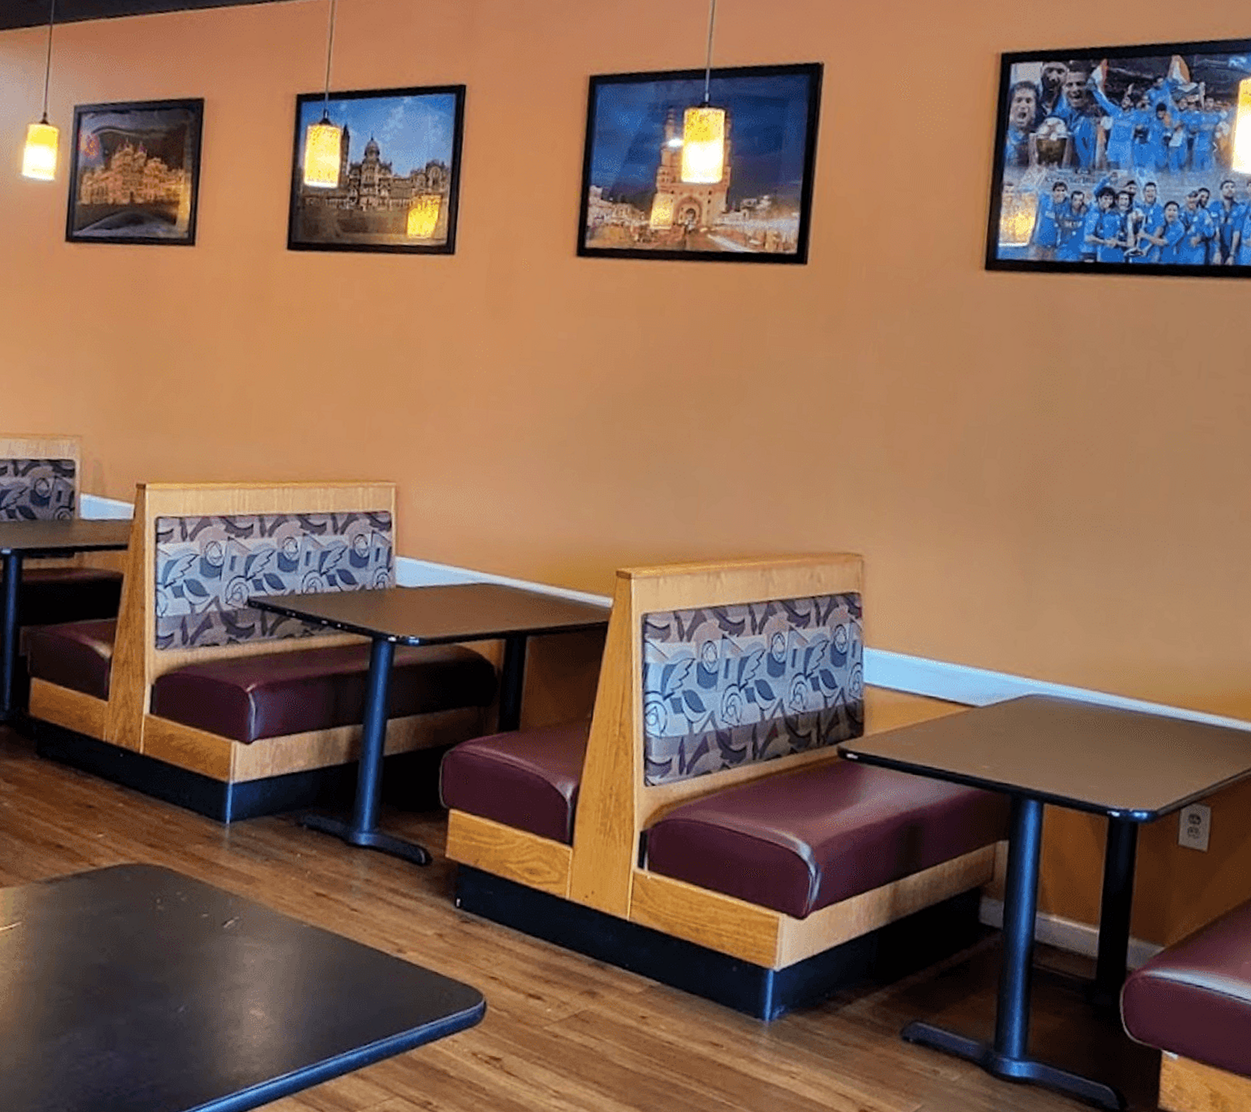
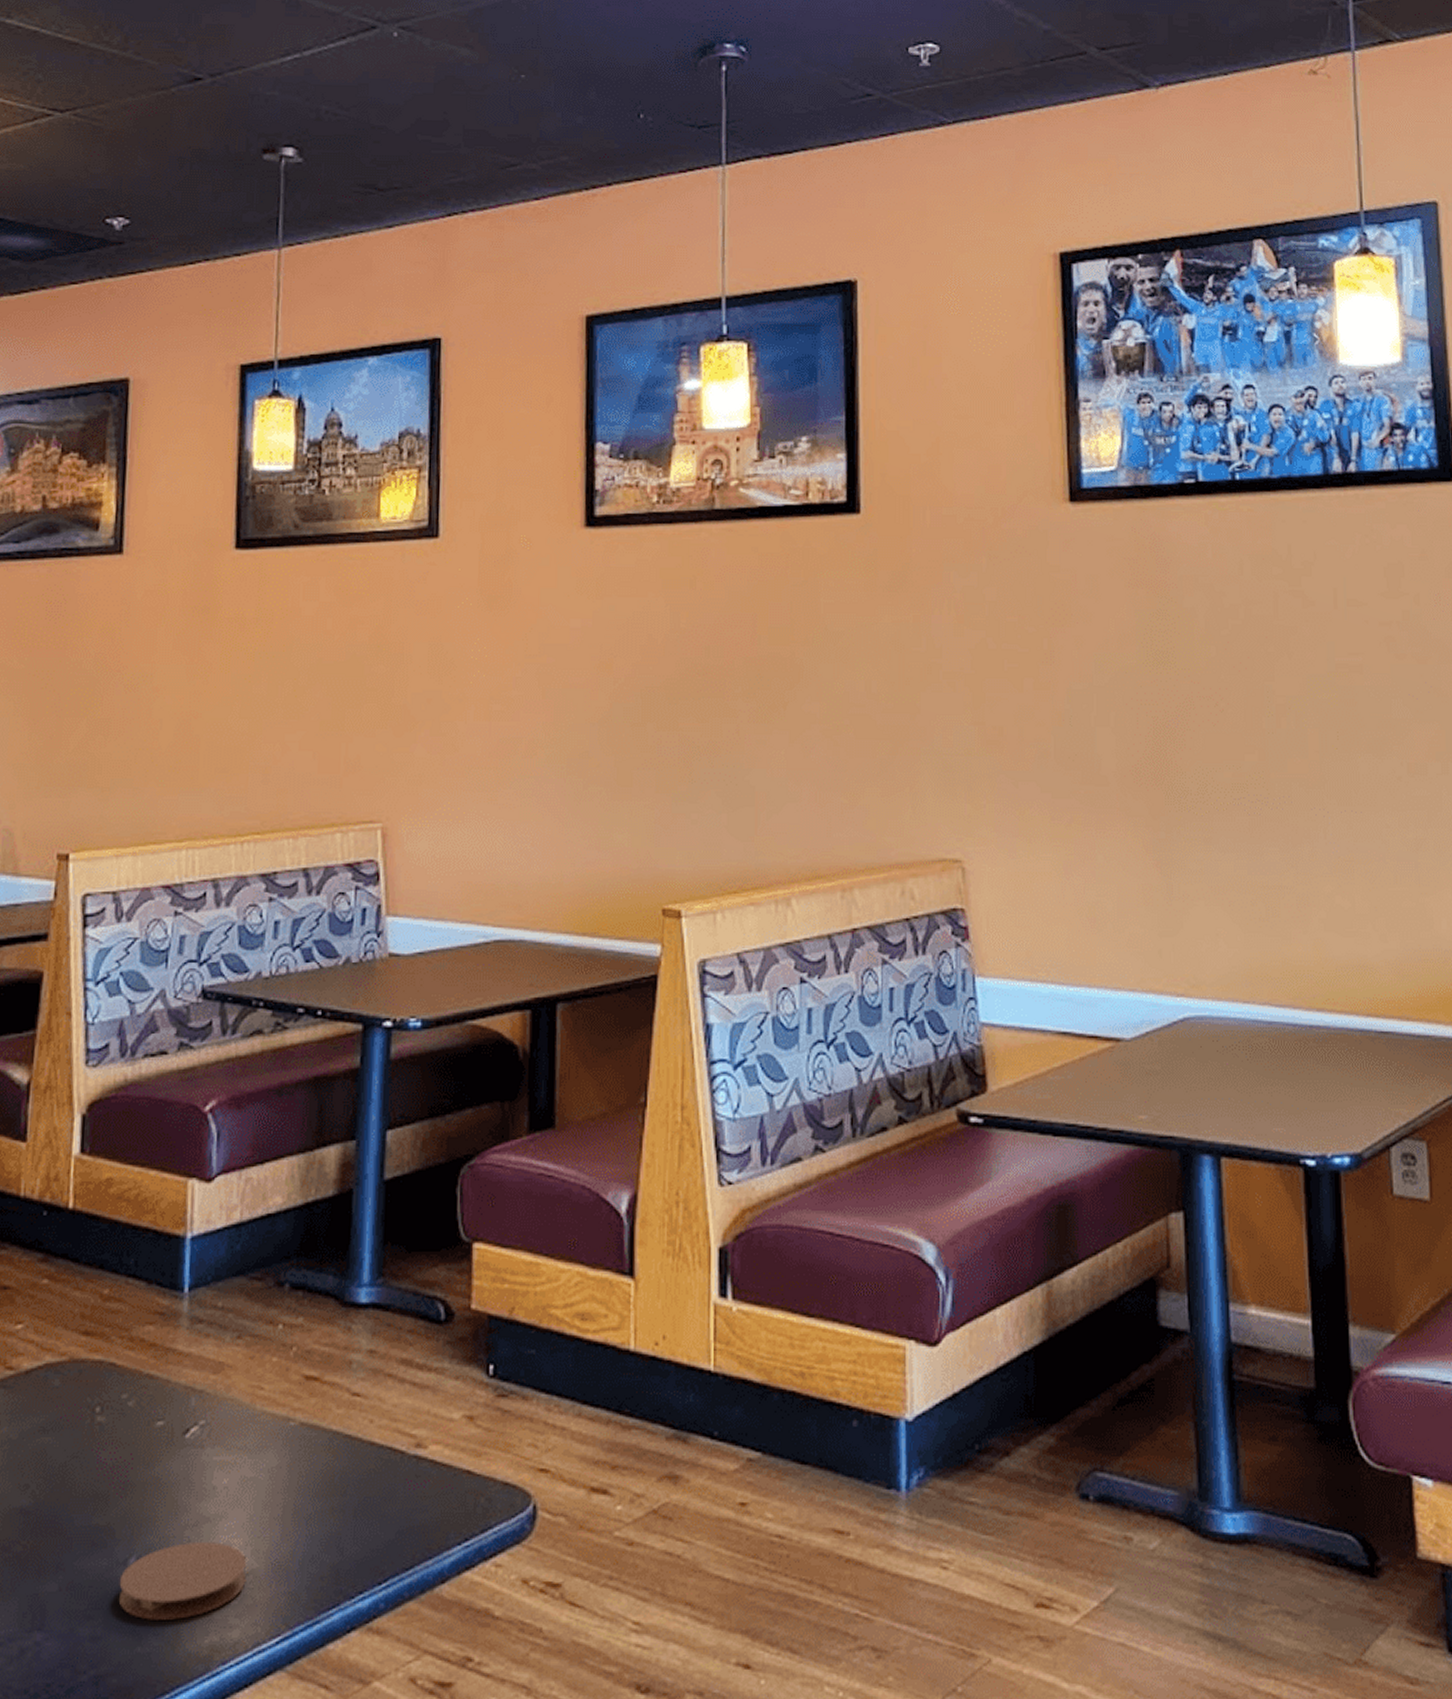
coaster: none [171,1001,267,1054] -> present [119,1541,247,1620]

